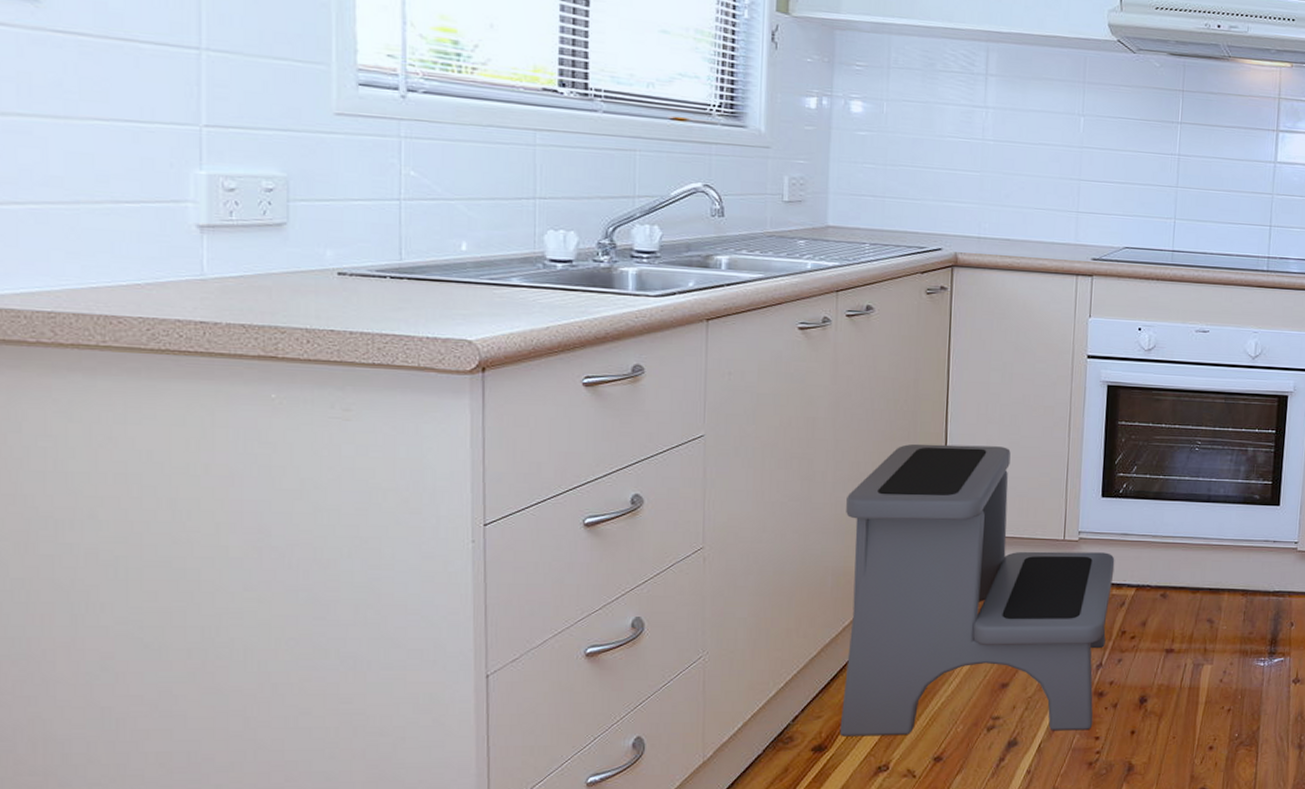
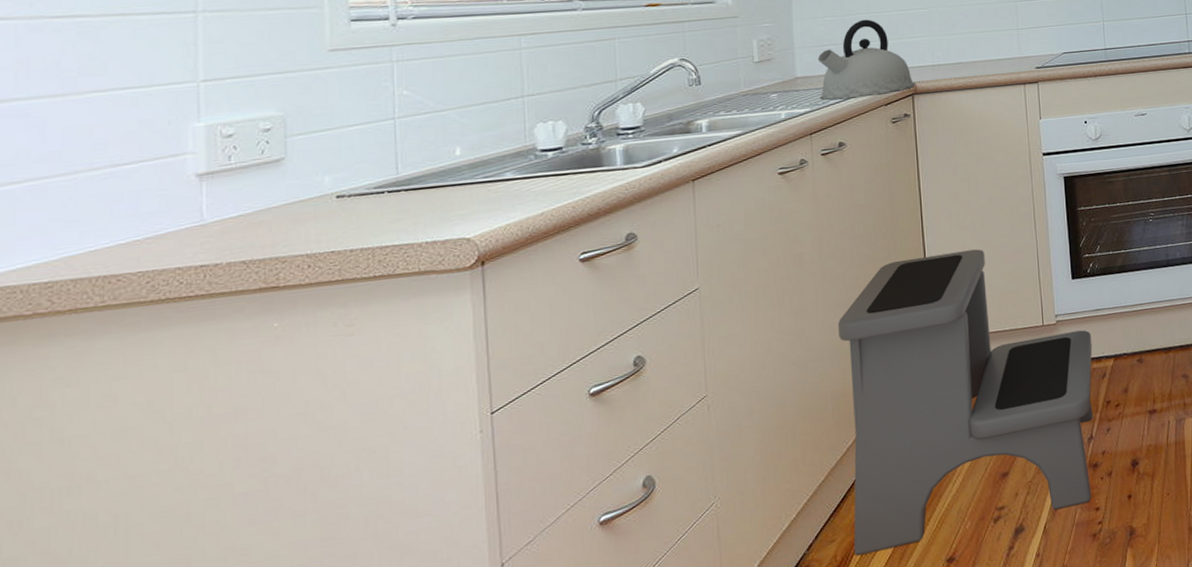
kettle: none [851,173,956,261] -> present [817,19,915,101]

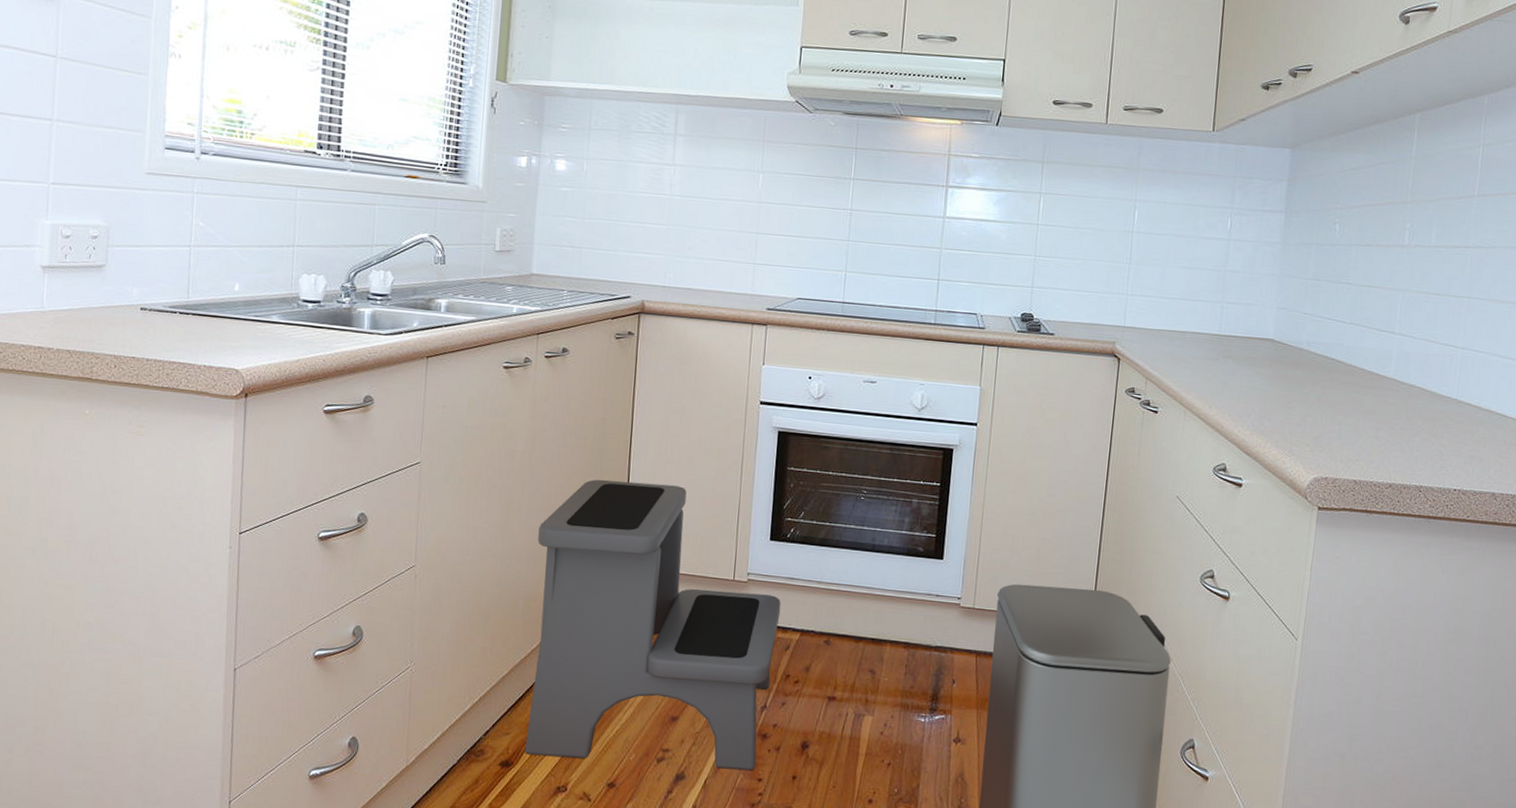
kettle: present [817,19,915,101] -> none [551,225,643,308]

